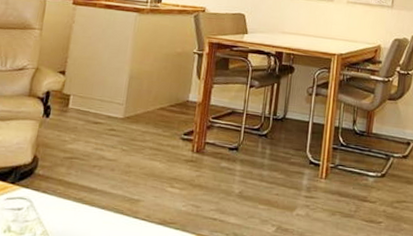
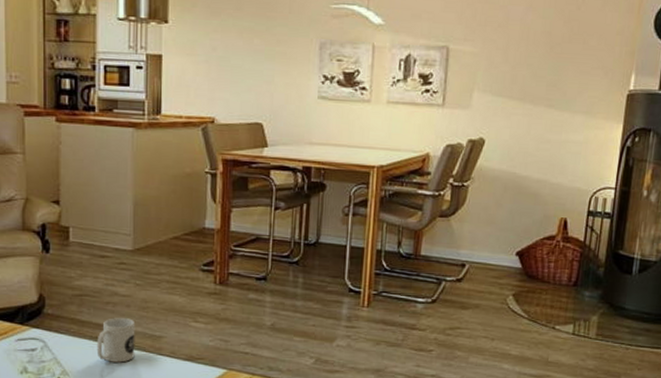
mug: none [78,180,117,225] -> present [96,318,136,363]

